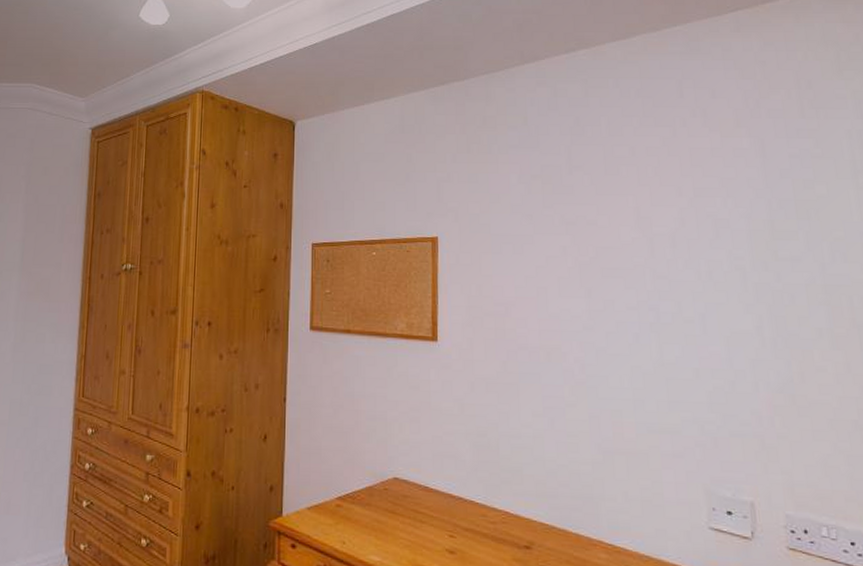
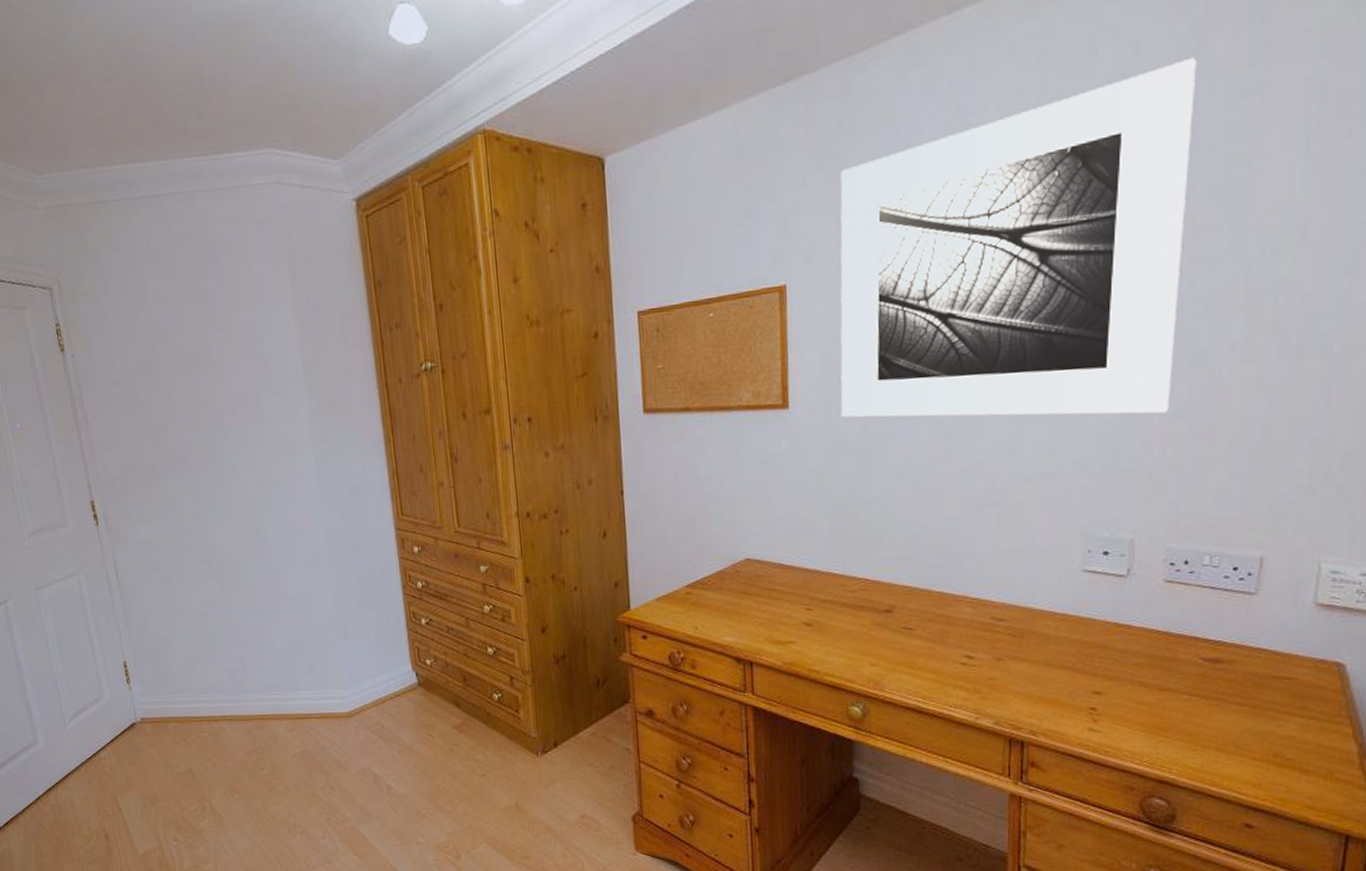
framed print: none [483,105,772,386] -> present [840,57,1197,418]

